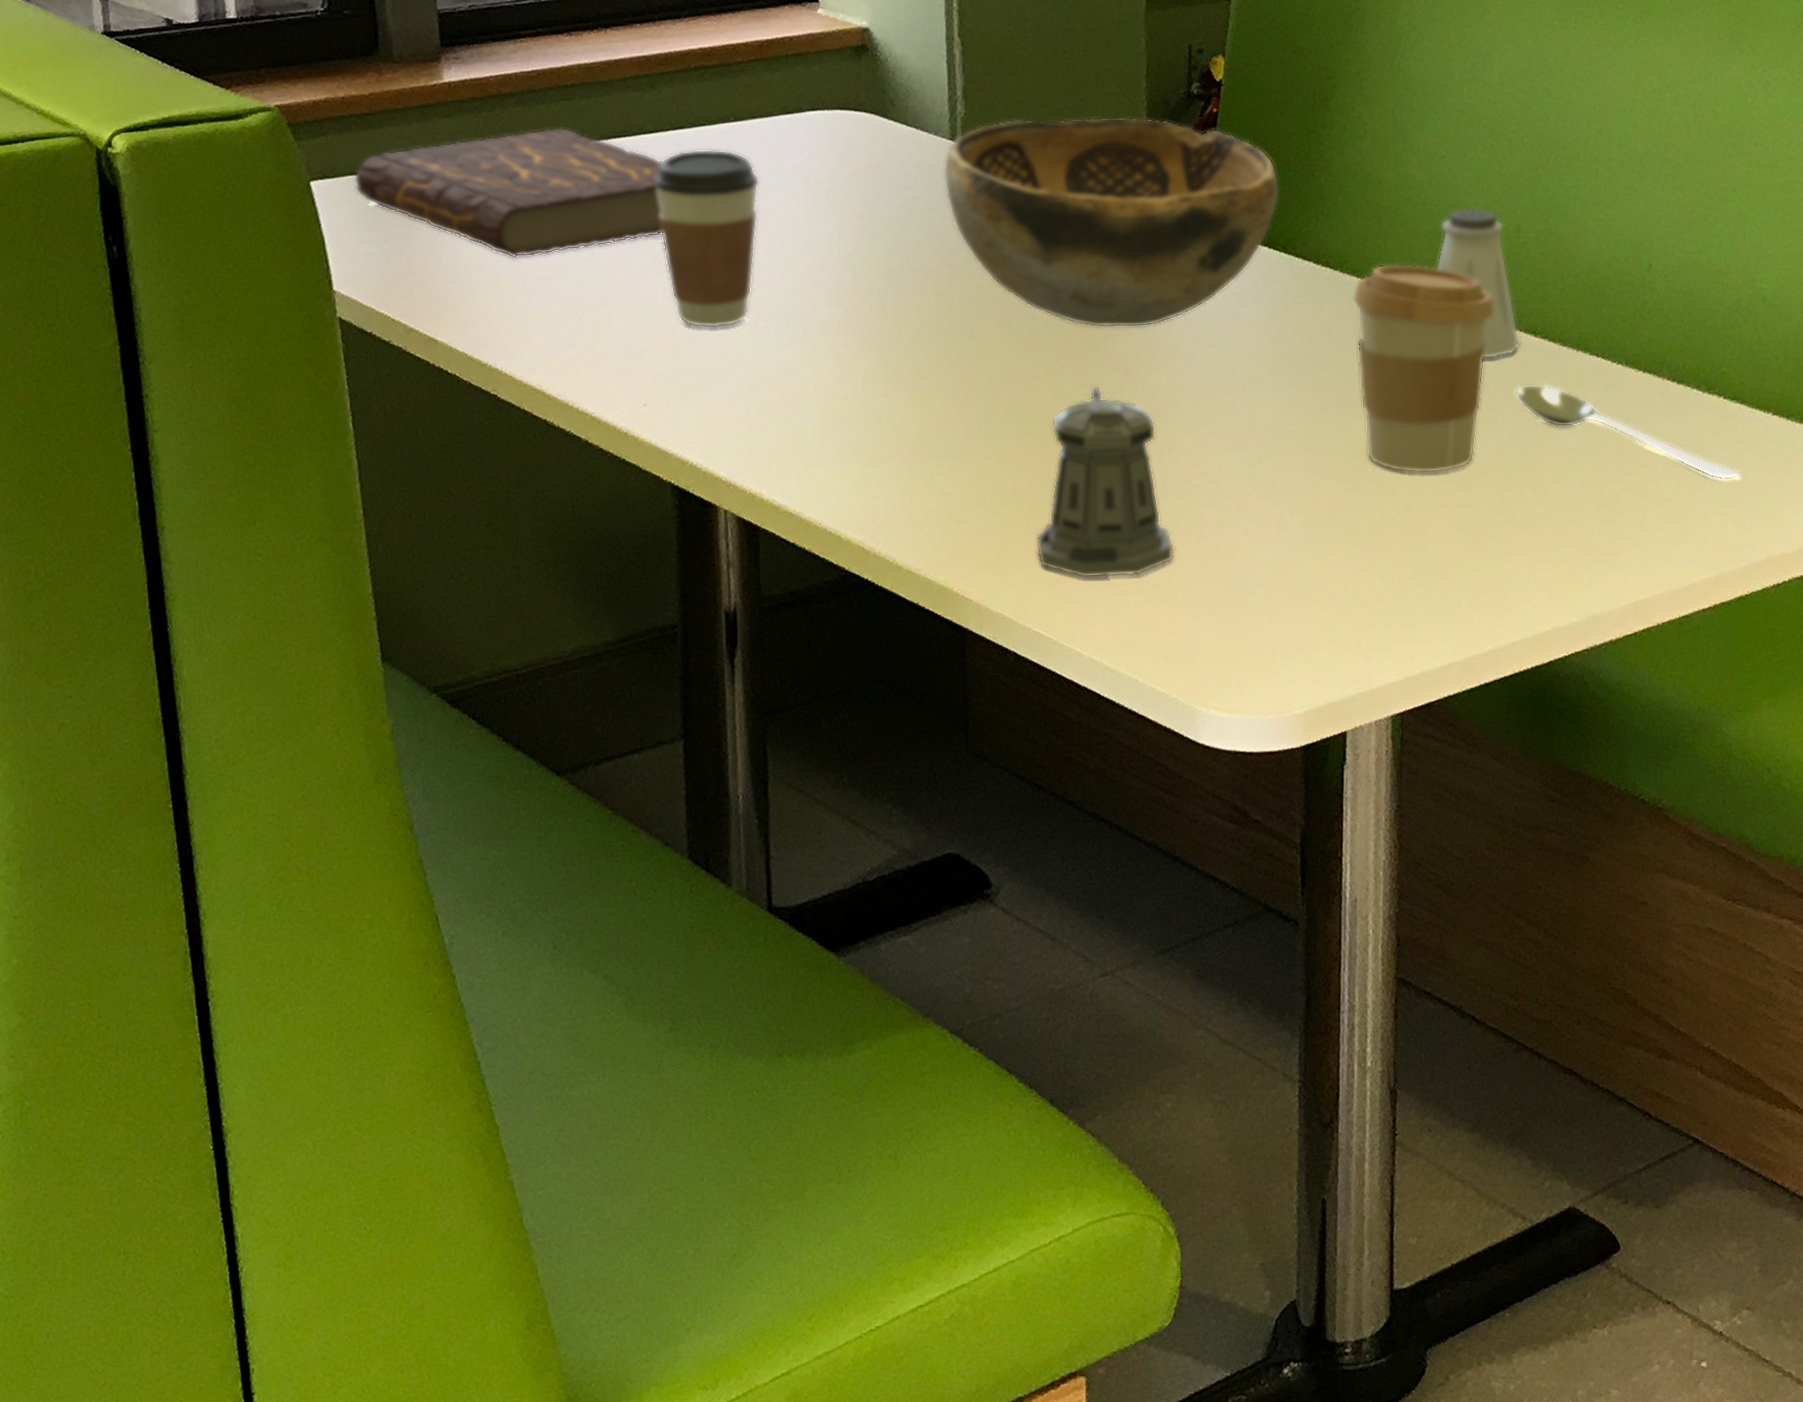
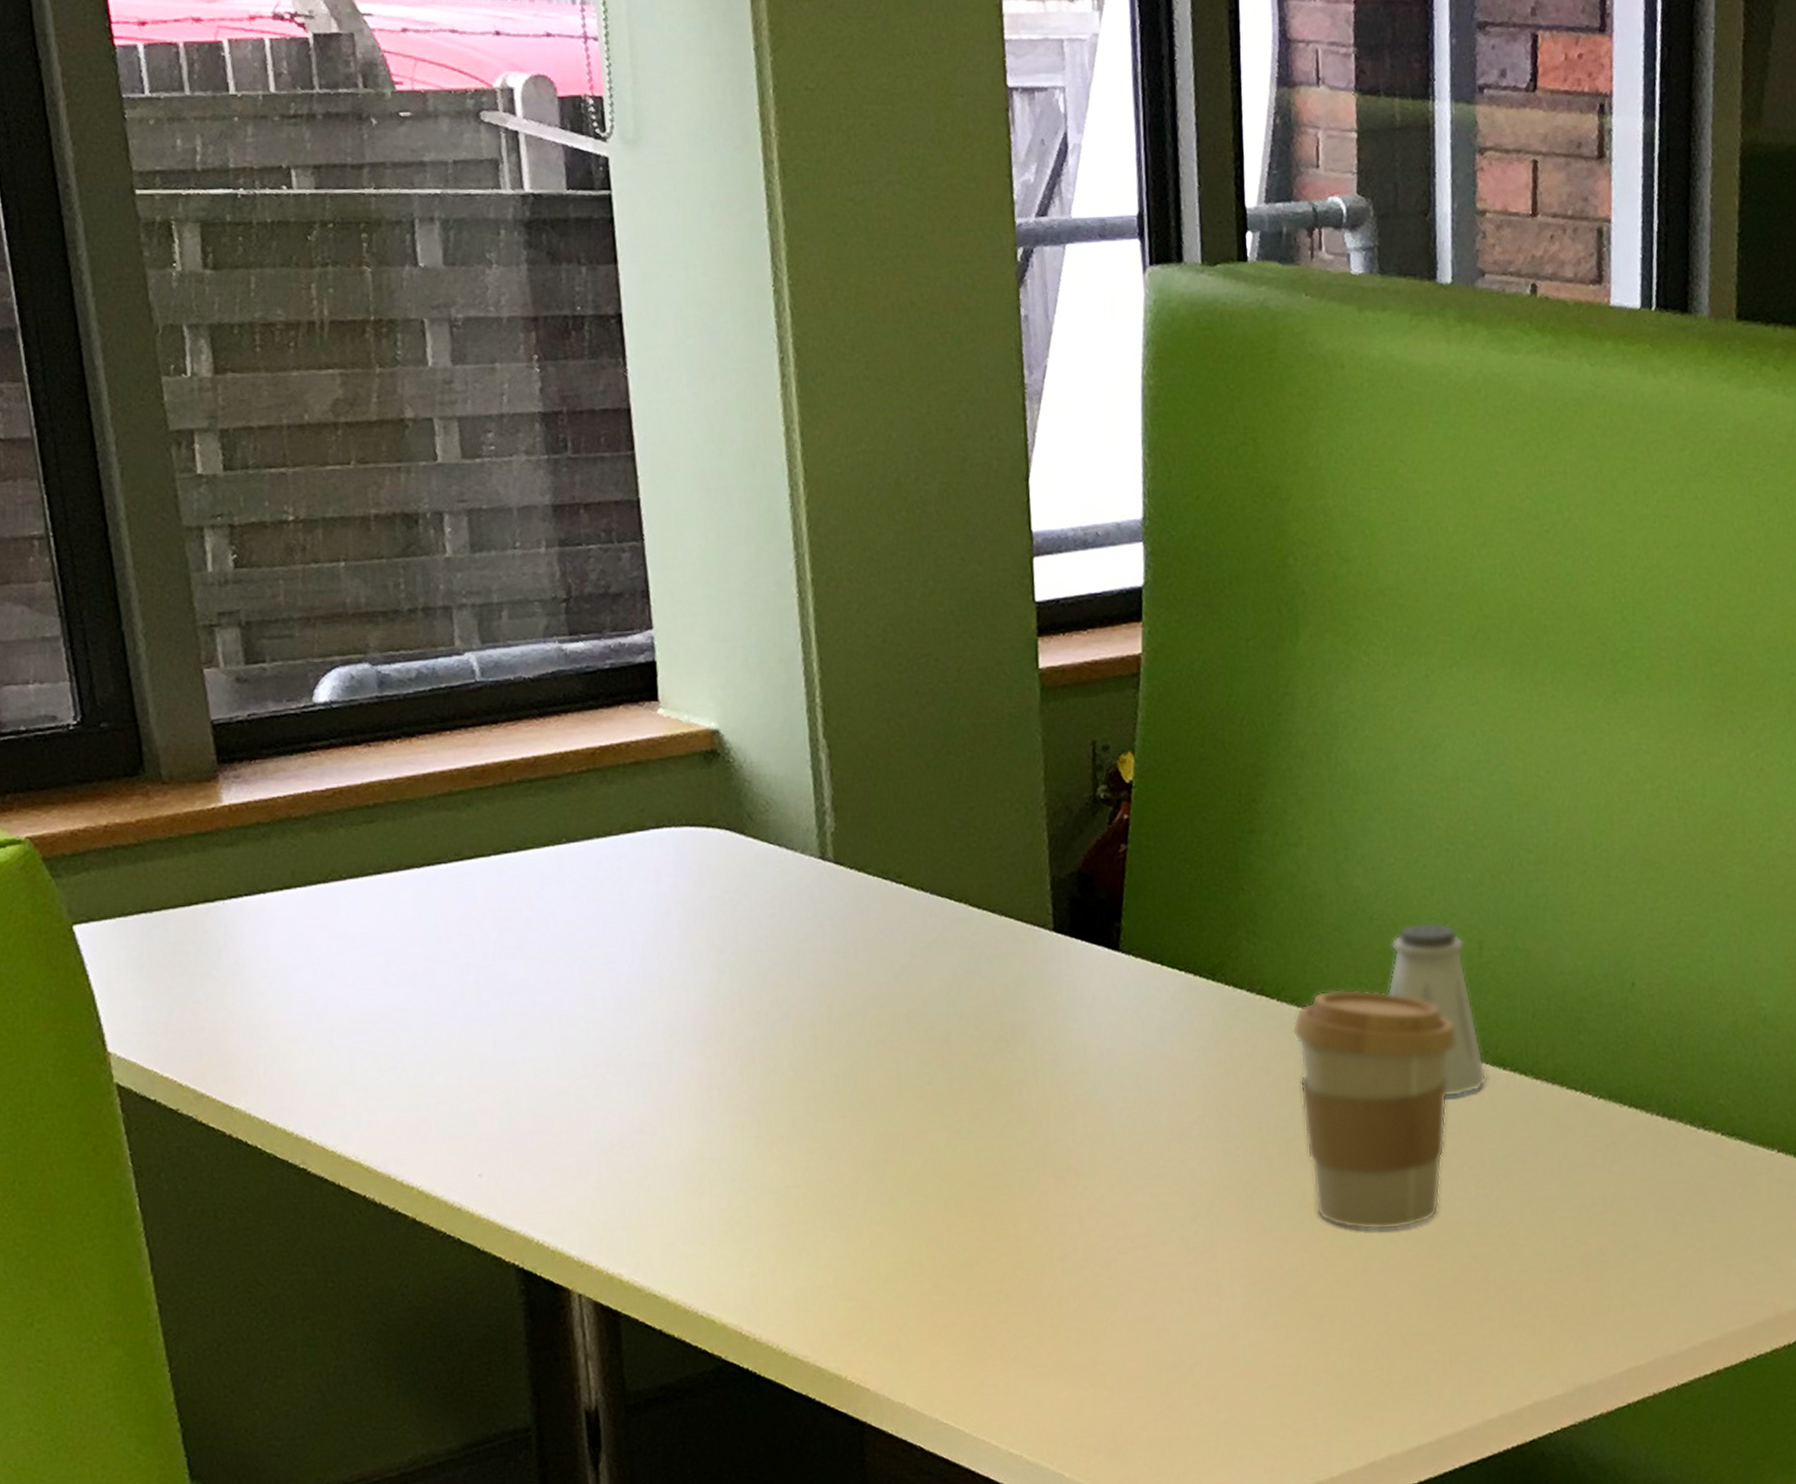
book: present [353,127,663,259] -> none [123,855,489,1010]
coffee cup: present [654,149,759,329] -> none [476,876,600,1085]
decorative bowl: present [944,117,1280,328] -> none [813,827,1205,1073]
pepper shaker: present [1036,385,1175,579] -> none [939,1139,1100,1361]
soupspoon: present [1515,384,1741,480] -> none [1482,1124,1744,1228]

